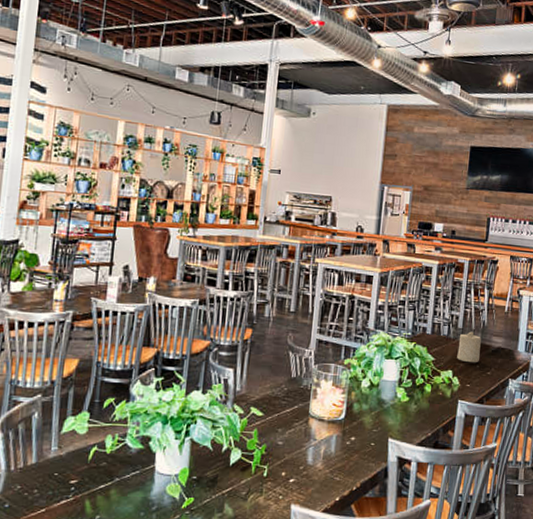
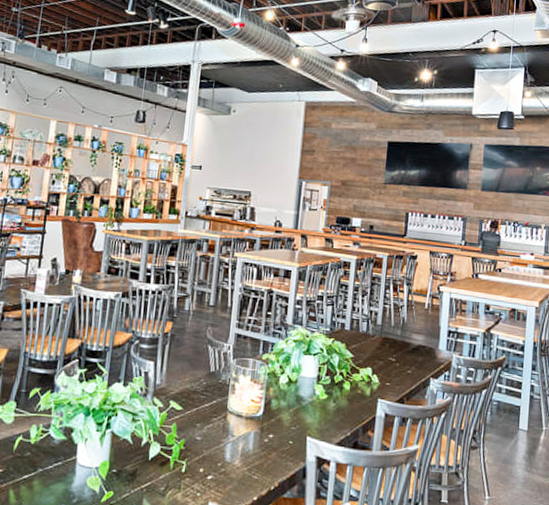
candle: present [457,331,481,363] -> none [376,328,401,361]

